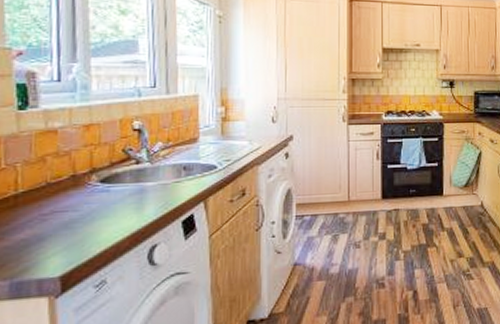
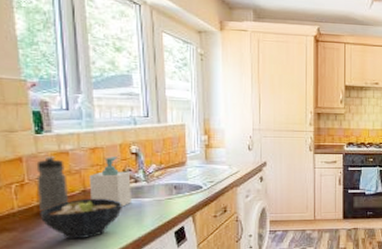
water bottle: none [15,136,54,203] -> present [36,156,68,212]
bowl: none [16,183,120,236] -> present [40,198,122,240]
soap bottle: none [80,134,132,193] -> present [89,157,131,207]

